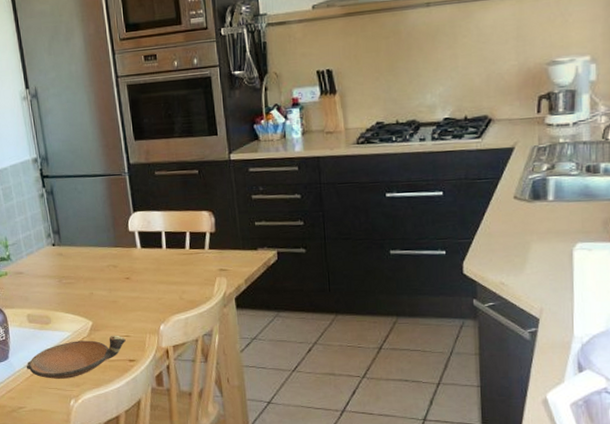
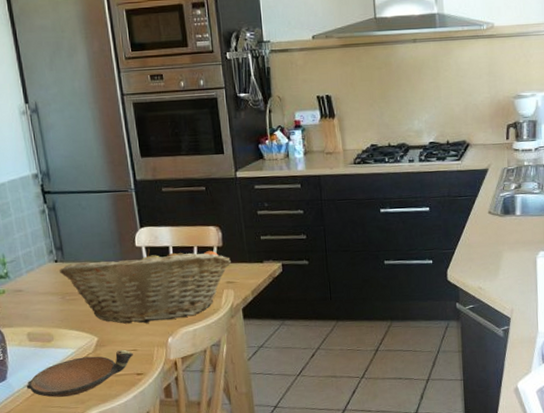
fruit basket: none [57,233,225,309] -> present [60,248,232,324]

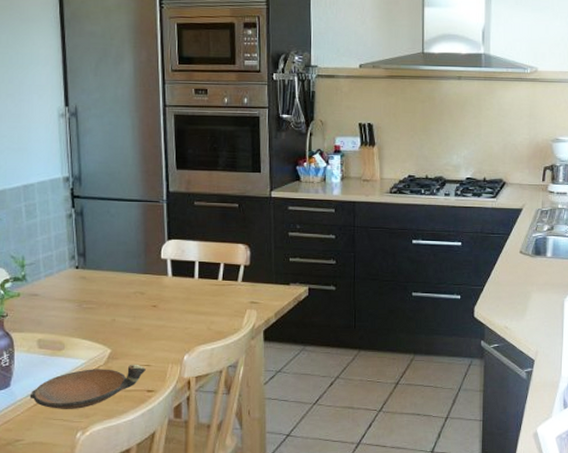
fruit basket: present [60,248,232,324] -> none [80,261,258,338]

